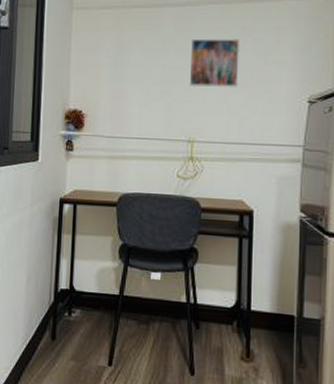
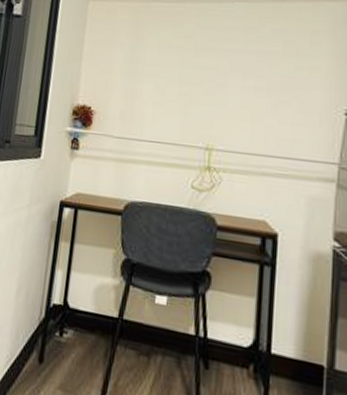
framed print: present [189,37,241,88] -> none [209,37,269,94]

